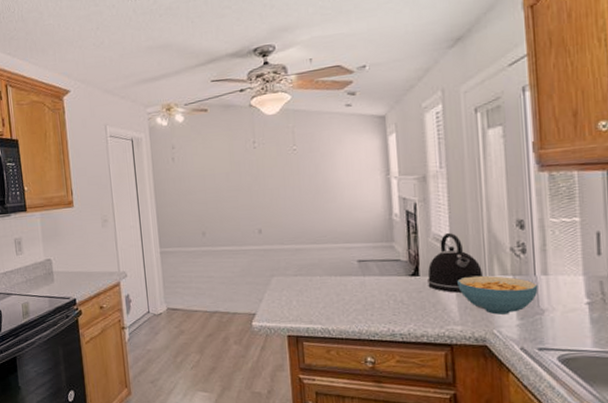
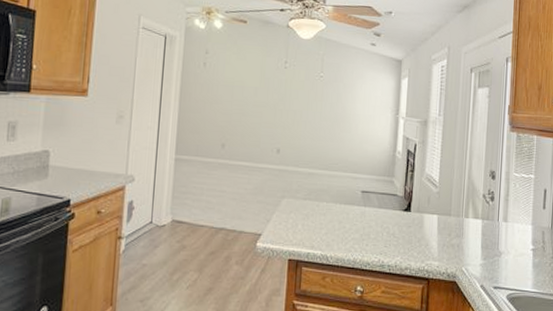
kettle: present [426,232,482,293] -> none [416,174,460,231]
cereal bowl: present [457,275,538,315] -> none [440,216,499,254]

